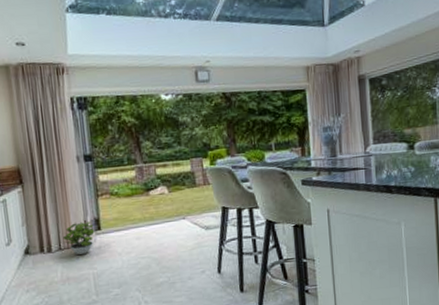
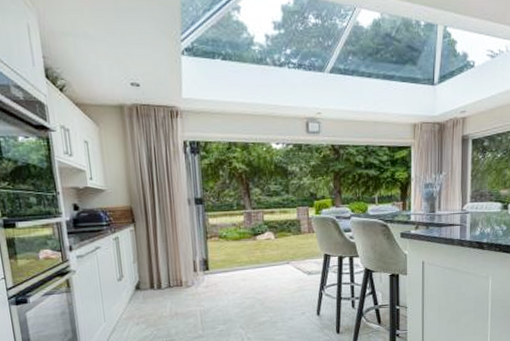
potted plant: present [62,221,95,256] -> none [172,262,203,293]

